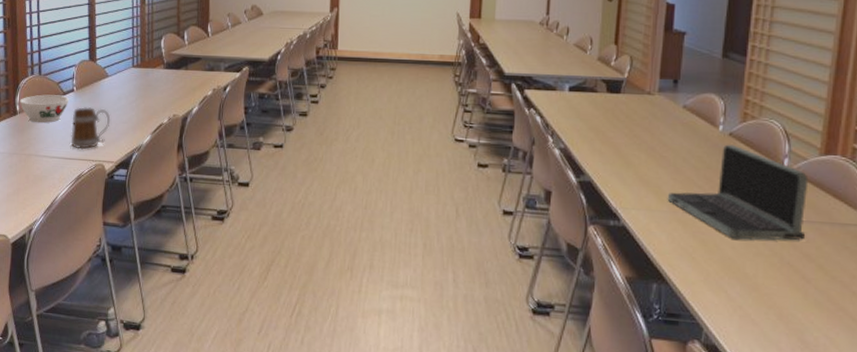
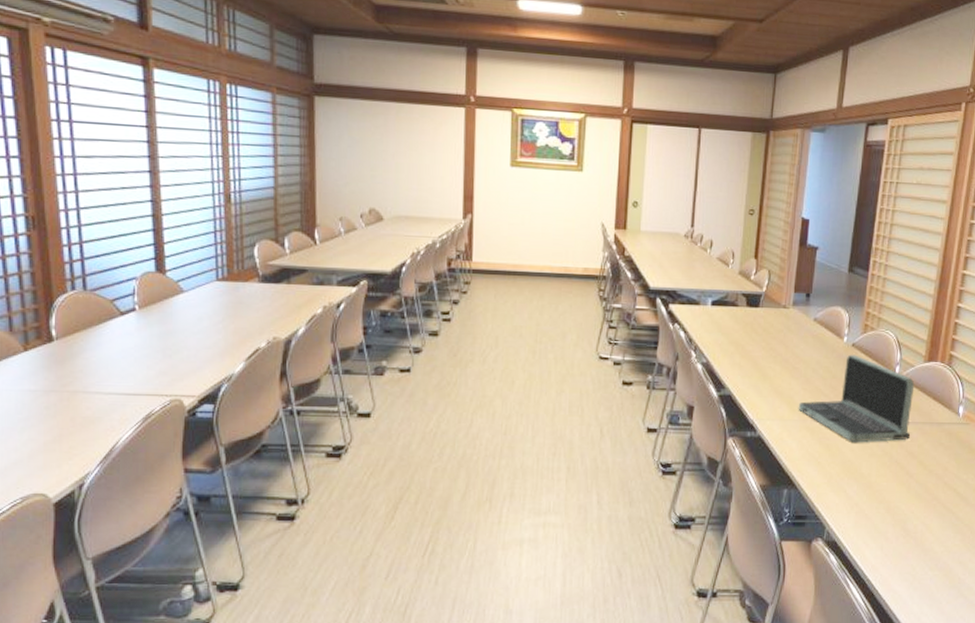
bowl: present [20,94,70,124] -> none [56,315,130,352]
mug: present [71,107,111,150] -> none [134,330,189,383]

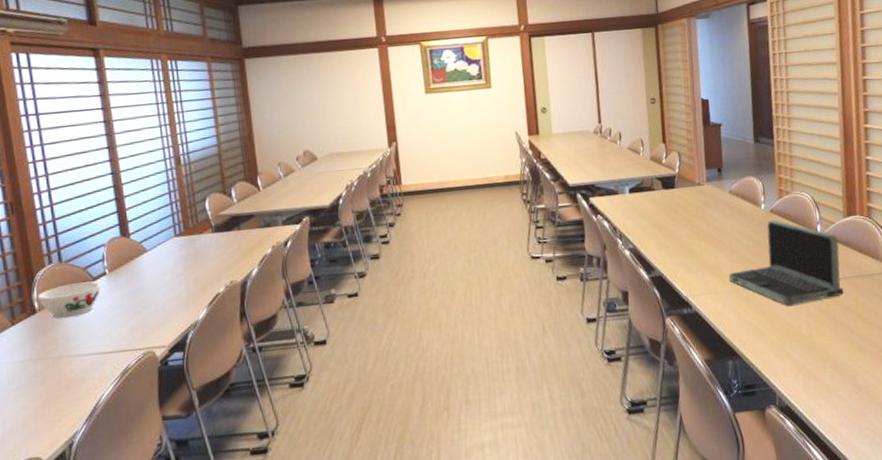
bowl: none [56,315,130,352] -> present [38,281,102,319]

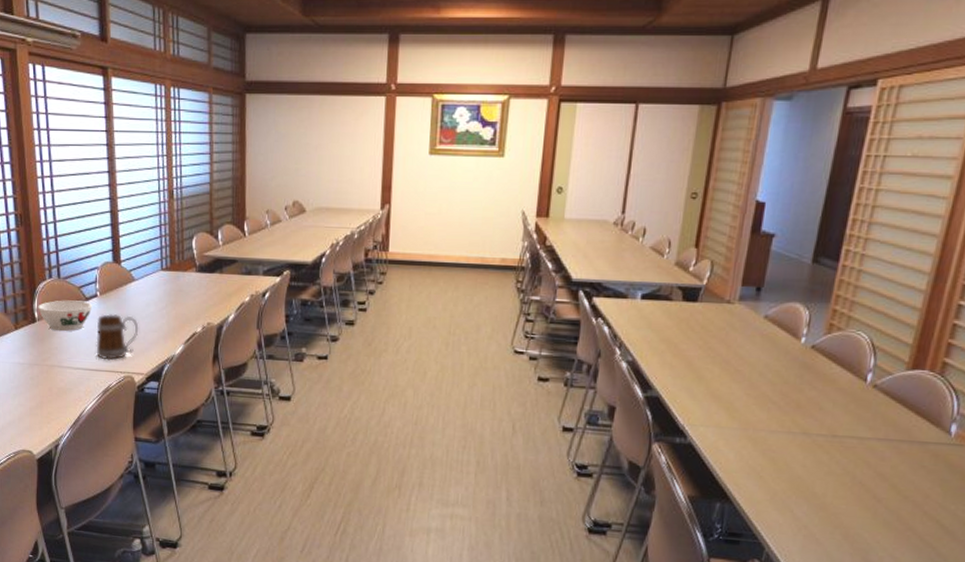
mug: none [108,287,156,340] -> present [96,314,139,361]
laptop: present [728,219,844,305] -> none [738,357,892,459]

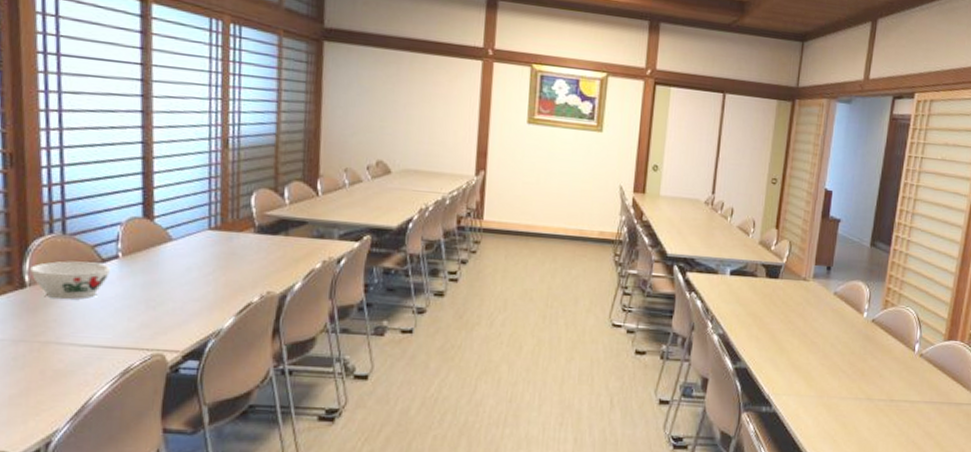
mug: present [96,314,139,361] -> none [113,279,176,336]

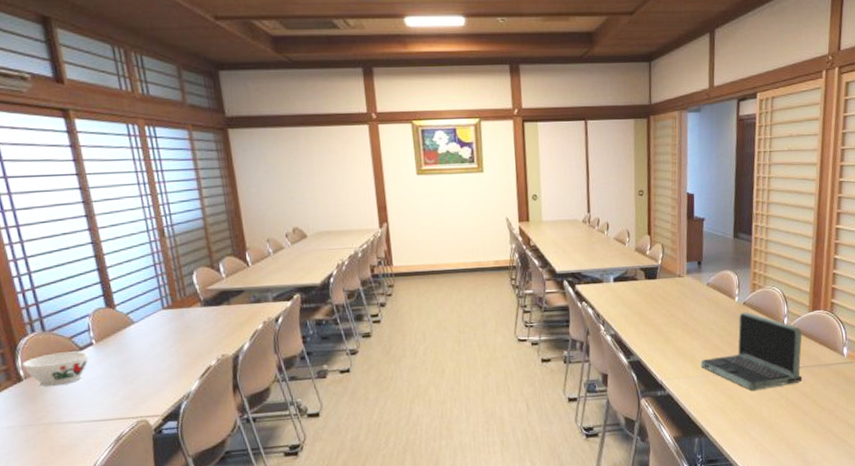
laptop: none [815,330,934,422] -> present [700,312,803,390]

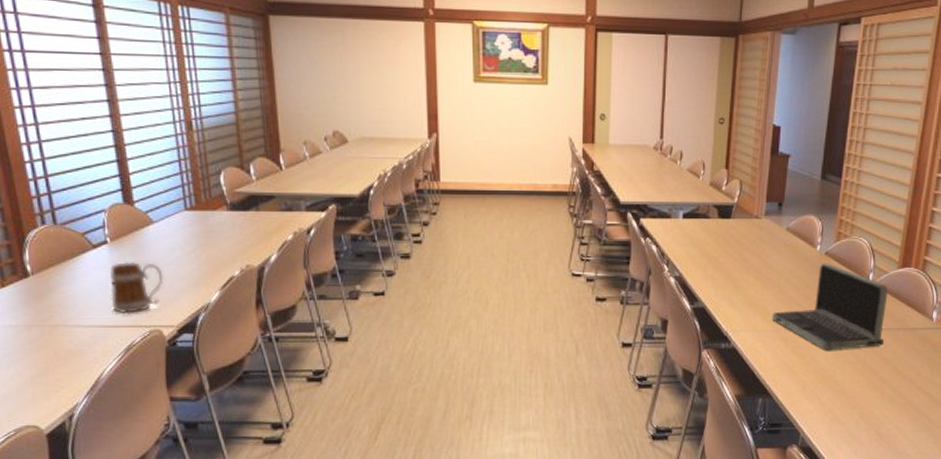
bowl: present [22,351,89,387] -> none [30,249,103,286]
mug: none [97,359,147,409] -> present [109,262,164,314]

